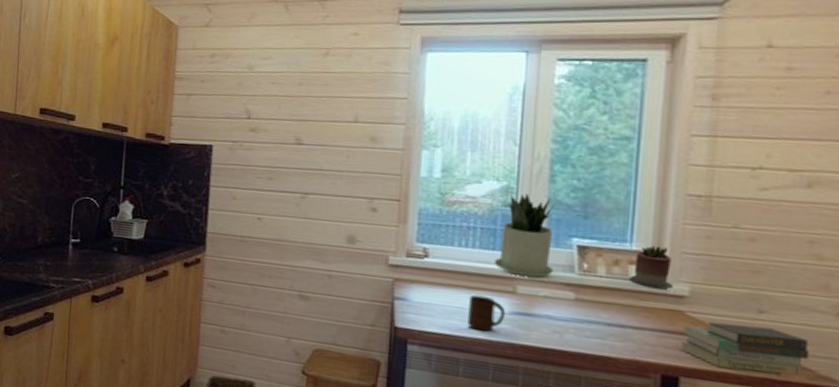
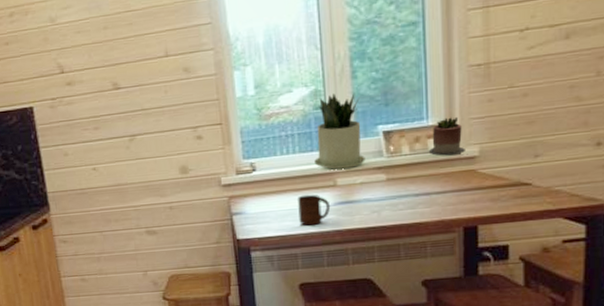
books: present [680,322,809,376] -> none [476,168,576,211]

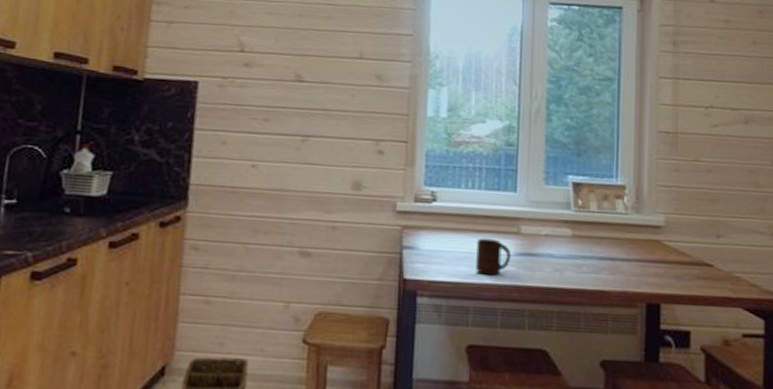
planter: present [314,93,365,170] -> none [500,133,553,216]
succulent planter: present [429,116,467,156] -> none [617,179,653,221]

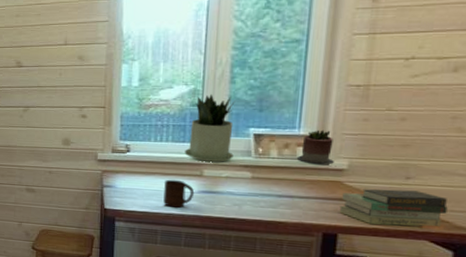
planter: none [500,133,553,216] -> present [185,94,235,162]
succulent planter: none [617,179,653,221] -> present [297,129,335,165]
books: none [660,249,755,292] -> present [339,189,448,228]

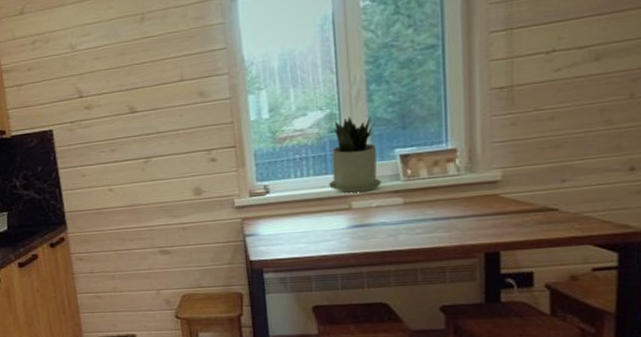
cup: present [163,179,195,208] -> none [310,217,346,248]
succulent planter: present [297,129,335,165] -> none [449,140,488,180]
books: present [339,189,448,228] -> none [498,193,607,237]

